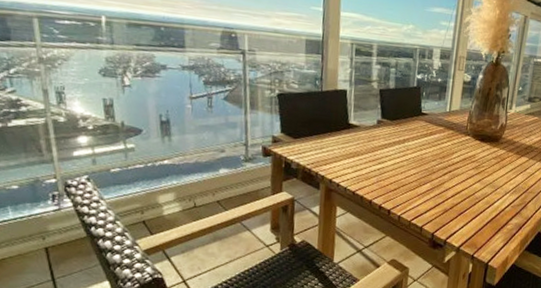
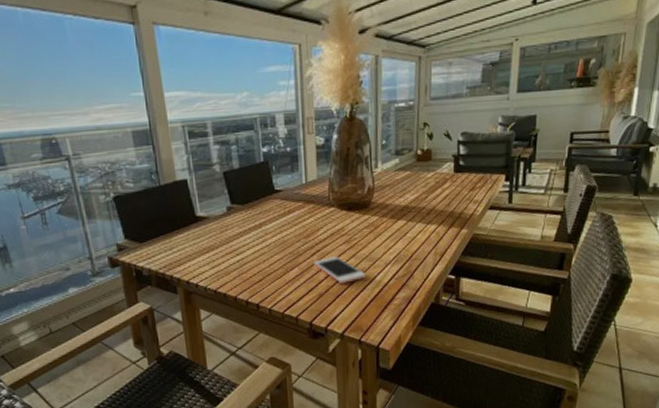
cell phone: none [444,178,488,204] -> present [314,256,367,284]

